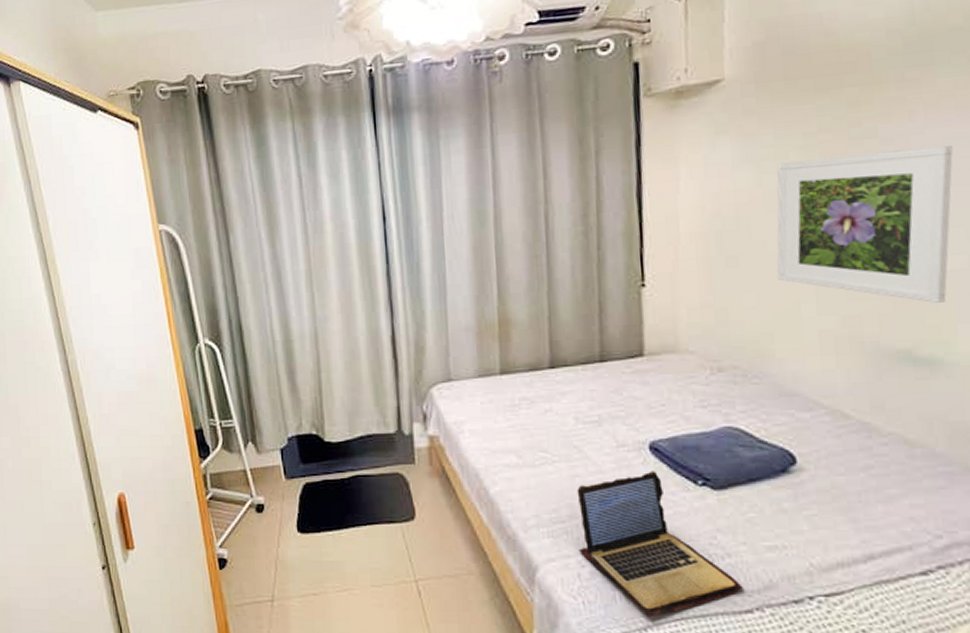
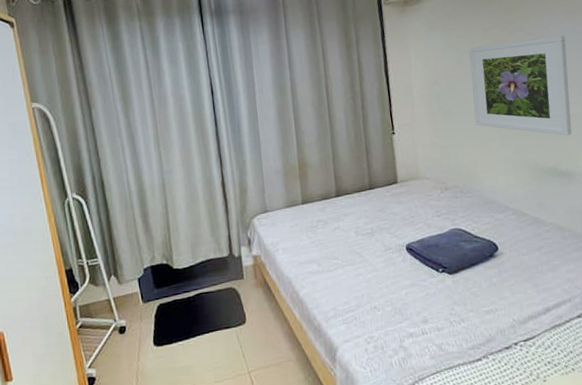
laptop: present [577,471,745,617] -> none [360,265,475,374]

